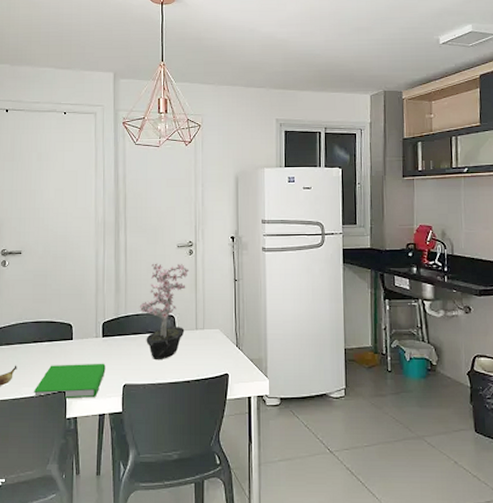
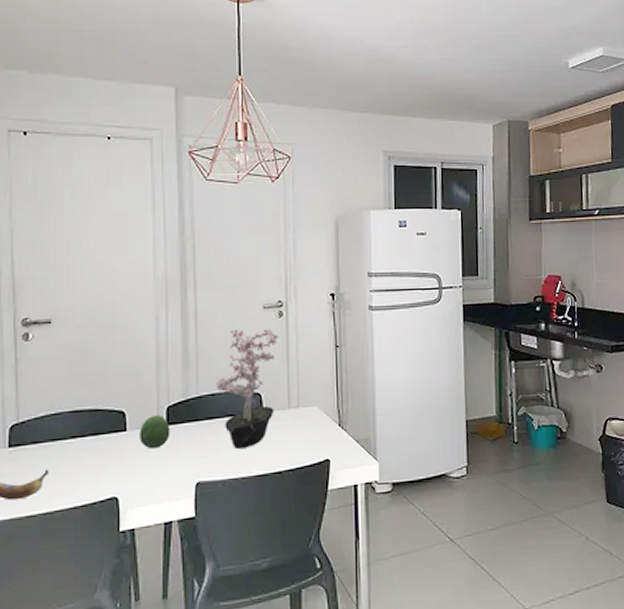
book: present [33,363,106,399] -> none [73,457,172,509]
fruit: none [82,328,105,355] -> present [140,414,170,449]

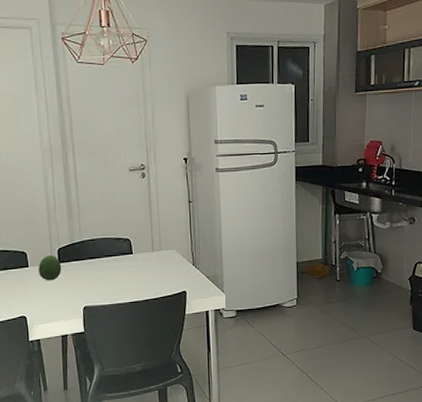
potted plant: present [215,329,279,450] -> none [94,187,143,283]

